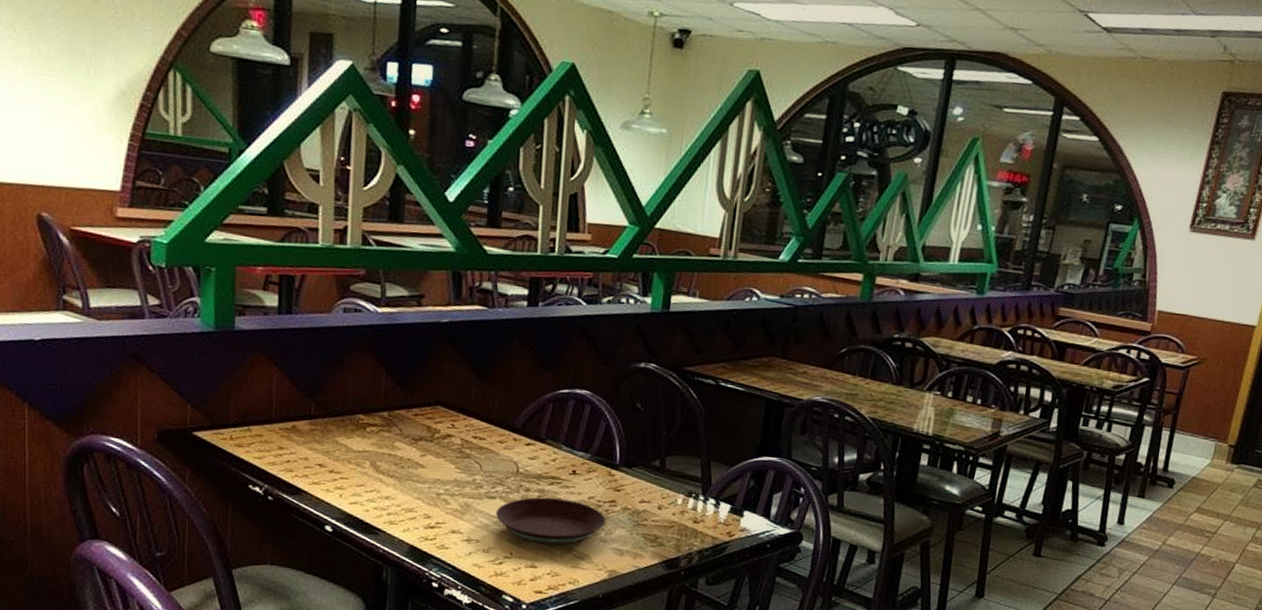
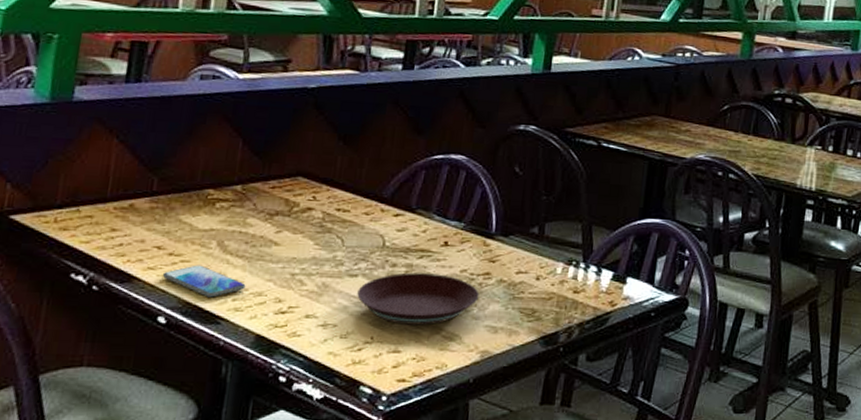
smartphone: none [327,482,398,511] -> present [163,265,246,298]

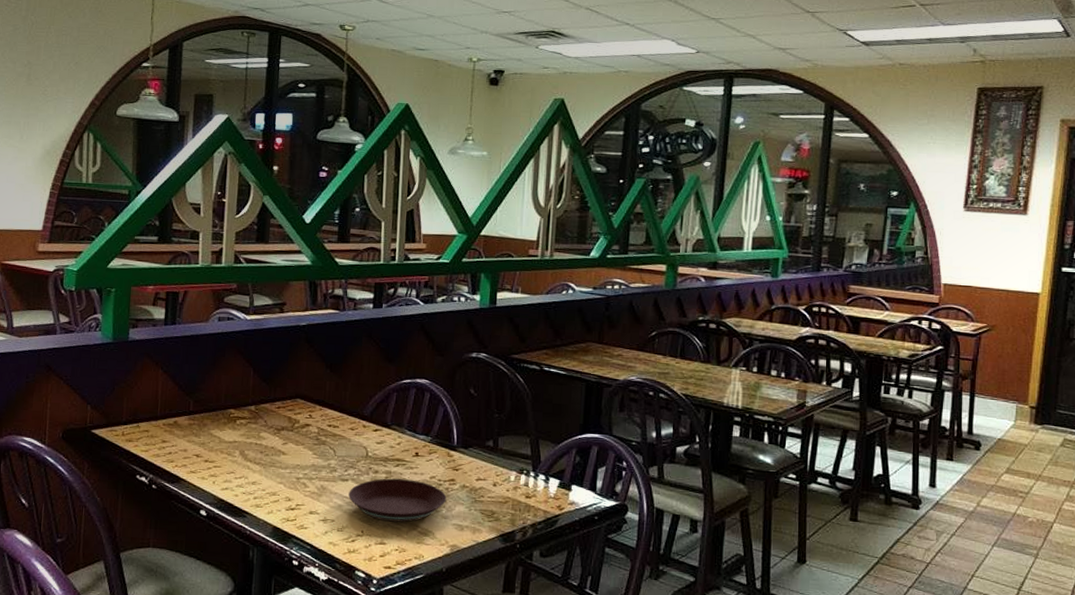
smartphone: present [163,265,246,298] -> none [202,469,263,496]

